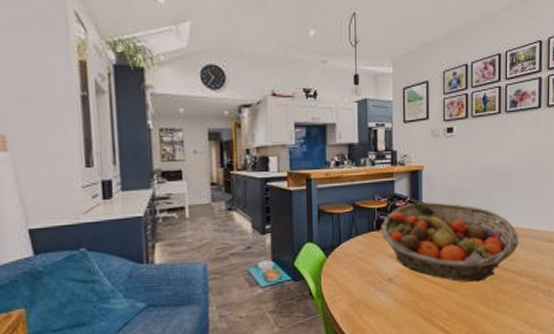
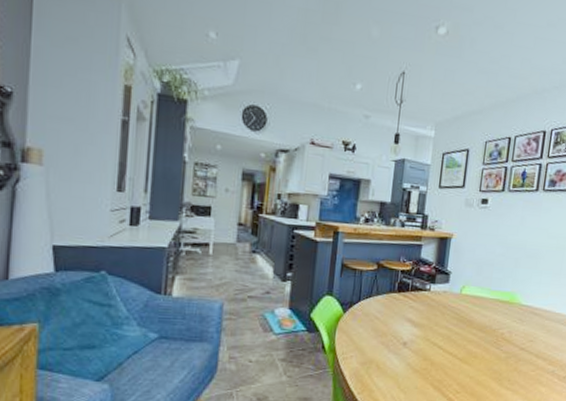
fruit basket: present [381,202,519,283] -> none [402,269,541,358]

